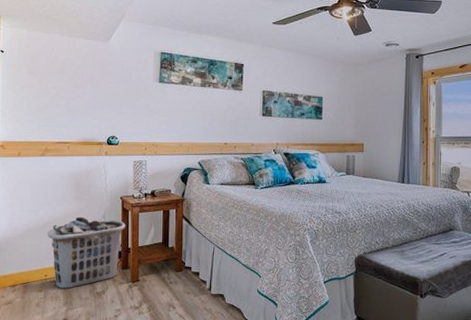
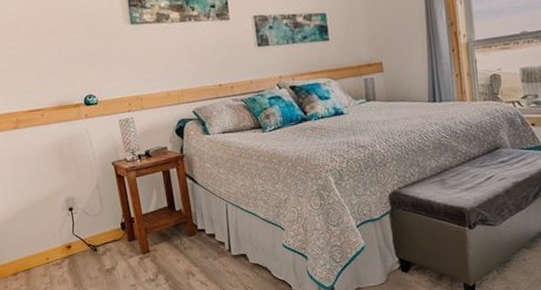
clothes hamper: present [47,216,125,289] -> none [38,189,125,271]

